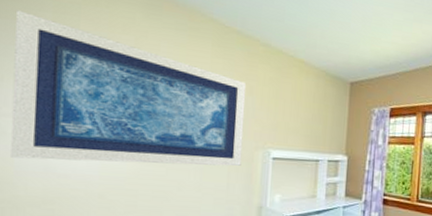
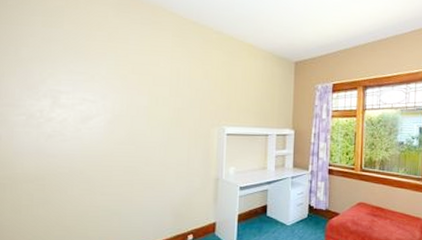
wall art: present [11,10,247,167] -> none [10,16,203,143]

